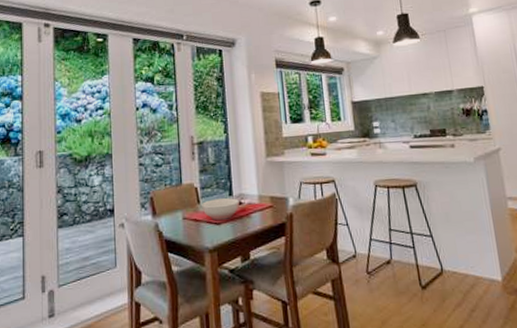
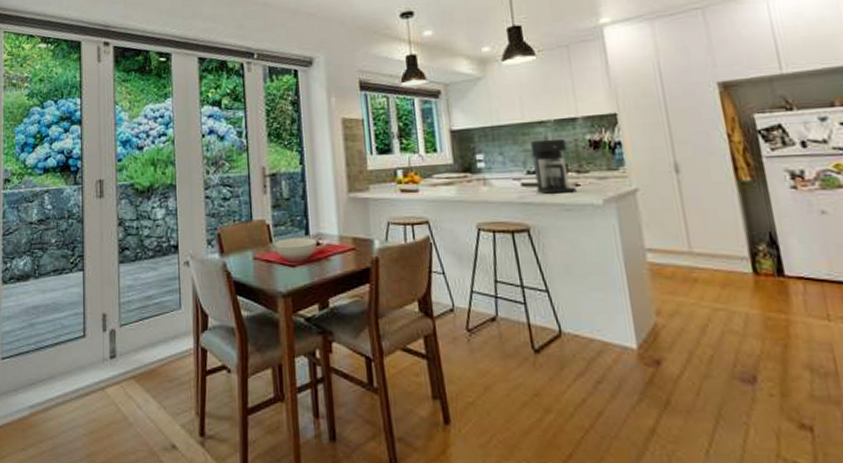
coffee maker: none [417,107,453,155] -> present [531,138,577,195]

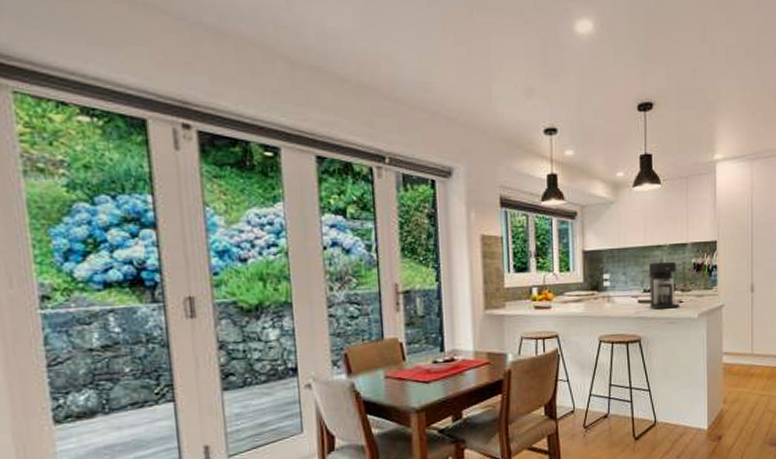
bowl: present [274,238,318,262] -> none [407,354,453,379]

